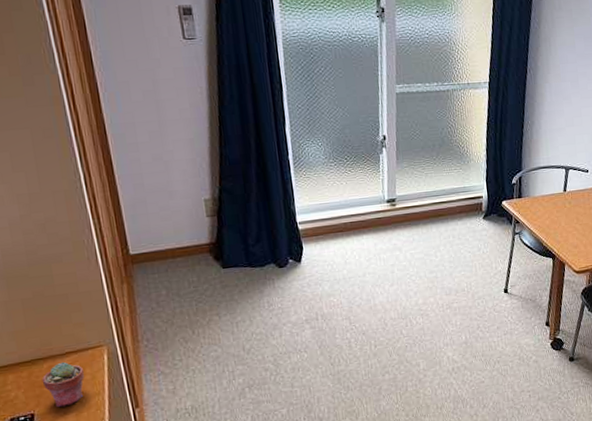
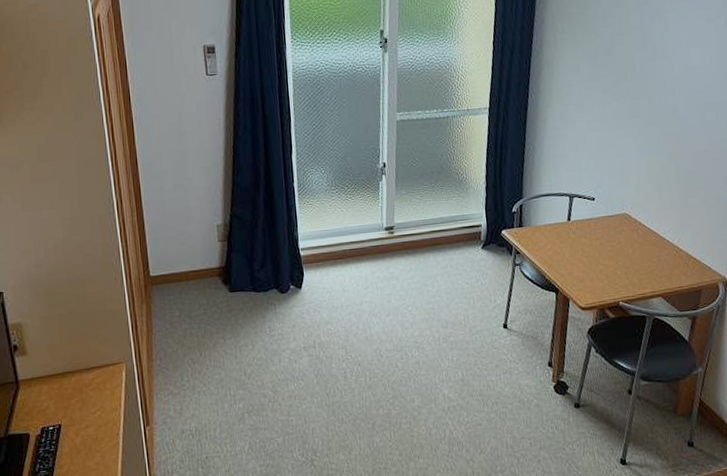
potted succulent: present [41,361,84,407] -> none [69,376,105,420]

